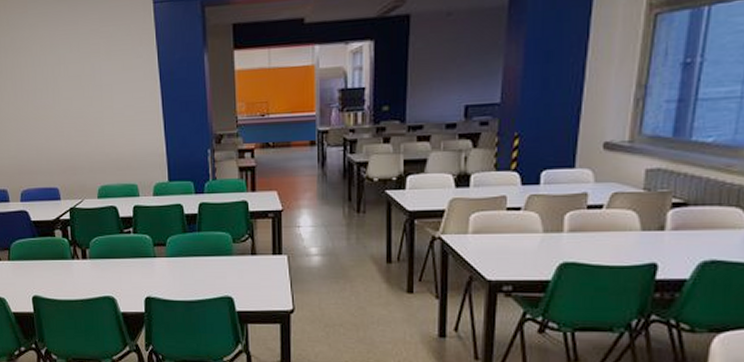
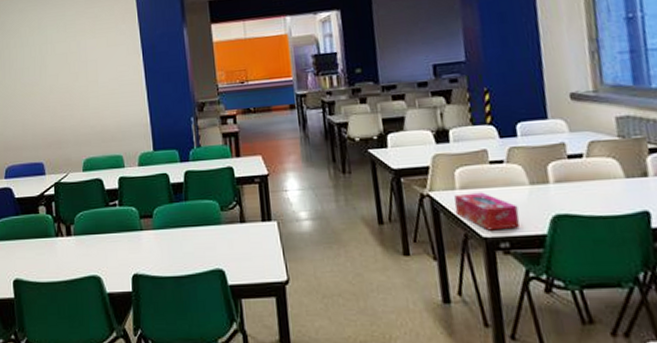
tissue box: none [464,237,527,274] -> present [454,192,520,231]

